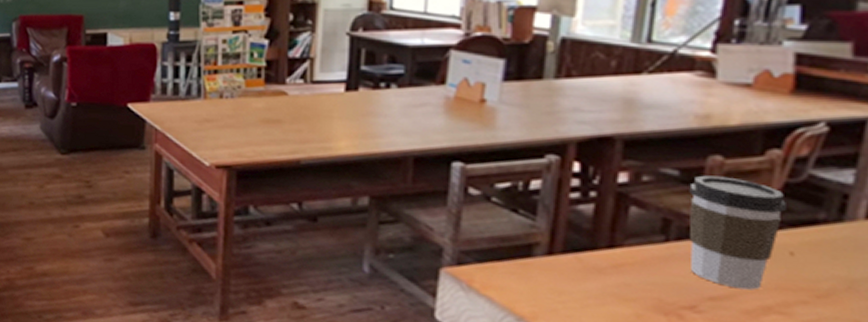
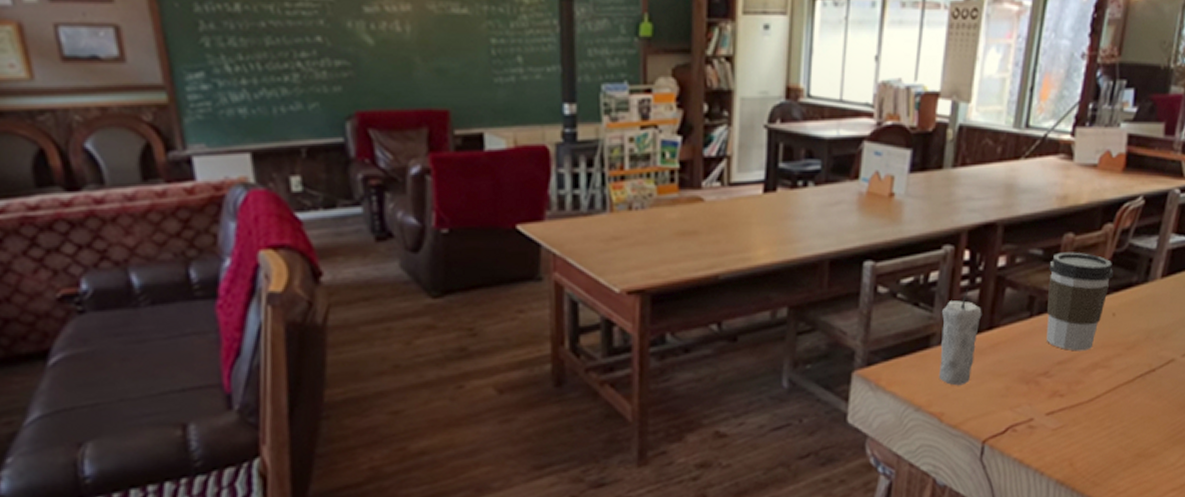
candle: none [545,203,599,303] -> present [938,290,982,386]

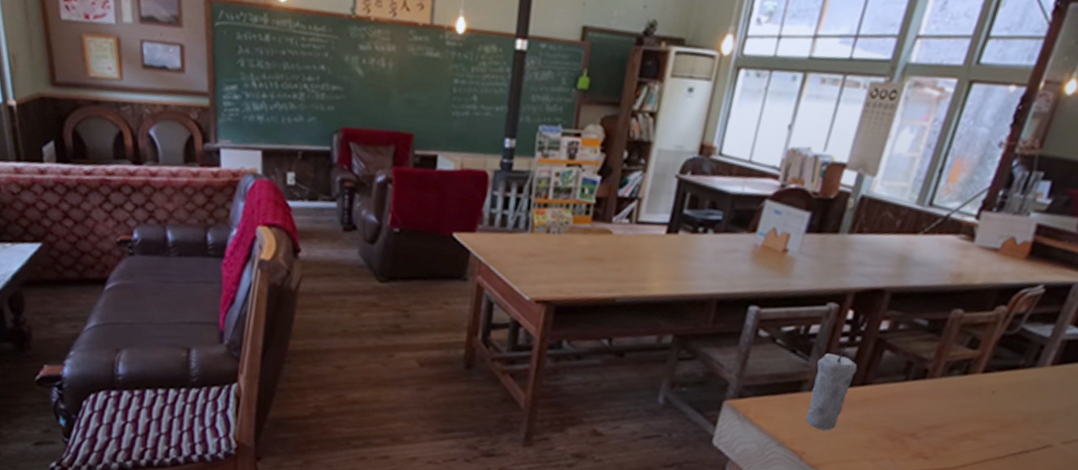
coffee cup: present [1046,252,1113,351] -> none [919,326,1000,421]

